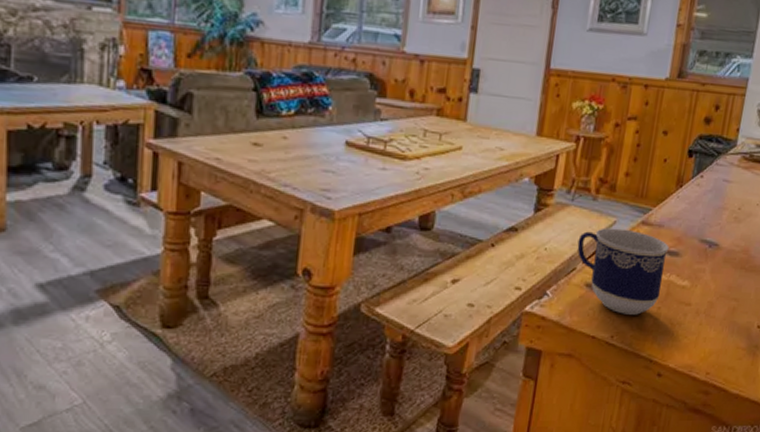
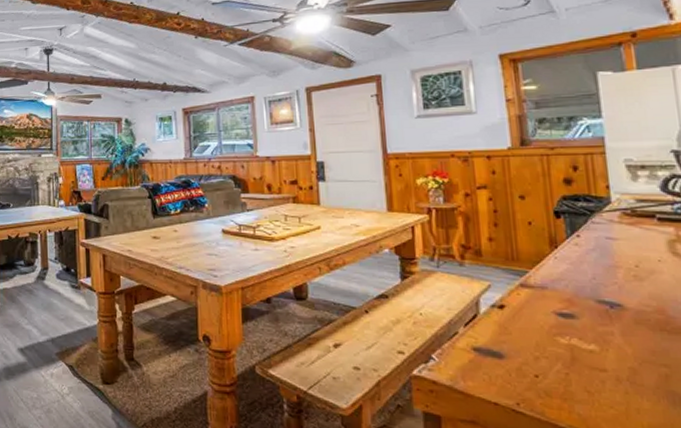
cup: present [577,228,670,315] -> none [453,292,565,381]

